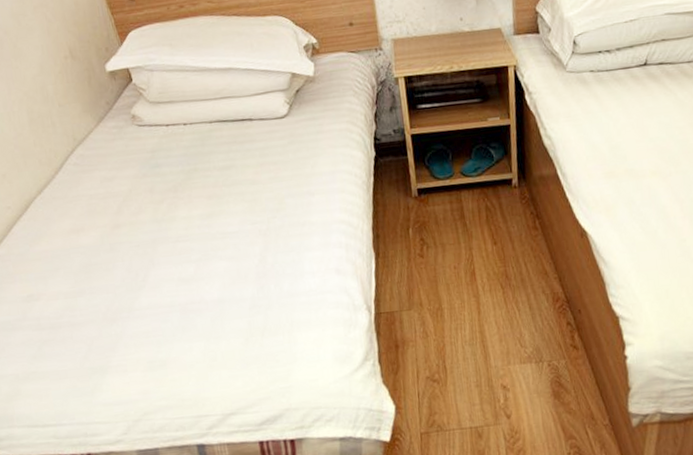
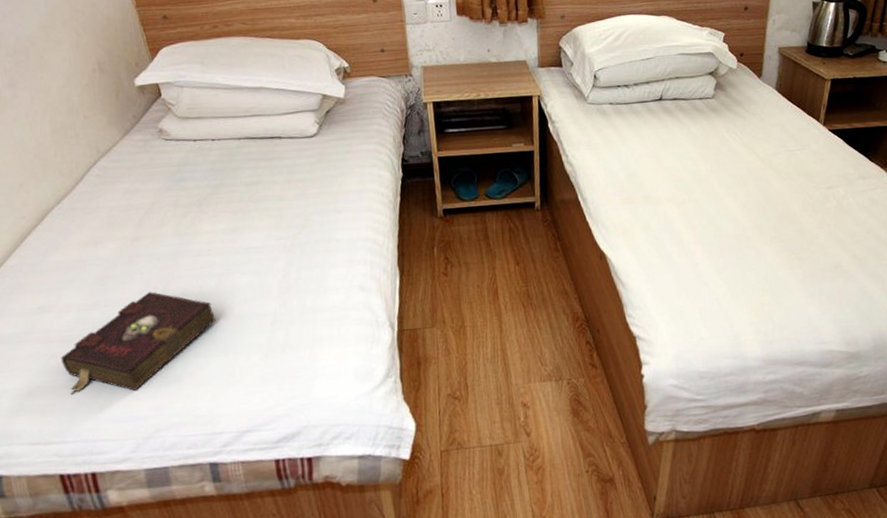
book: none [51,278,197,379] -> present [60,292,217,395]

